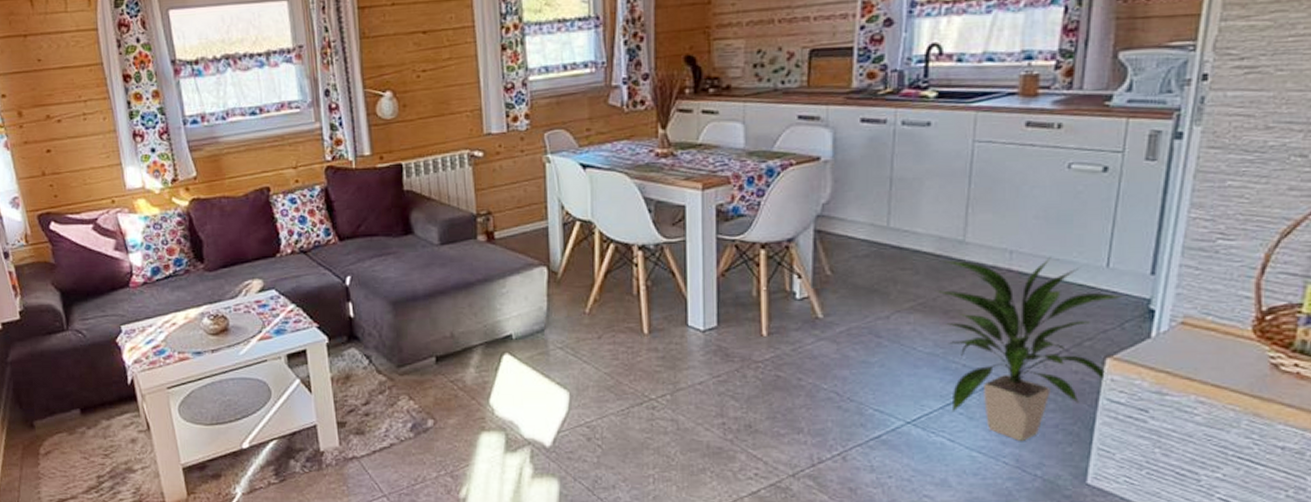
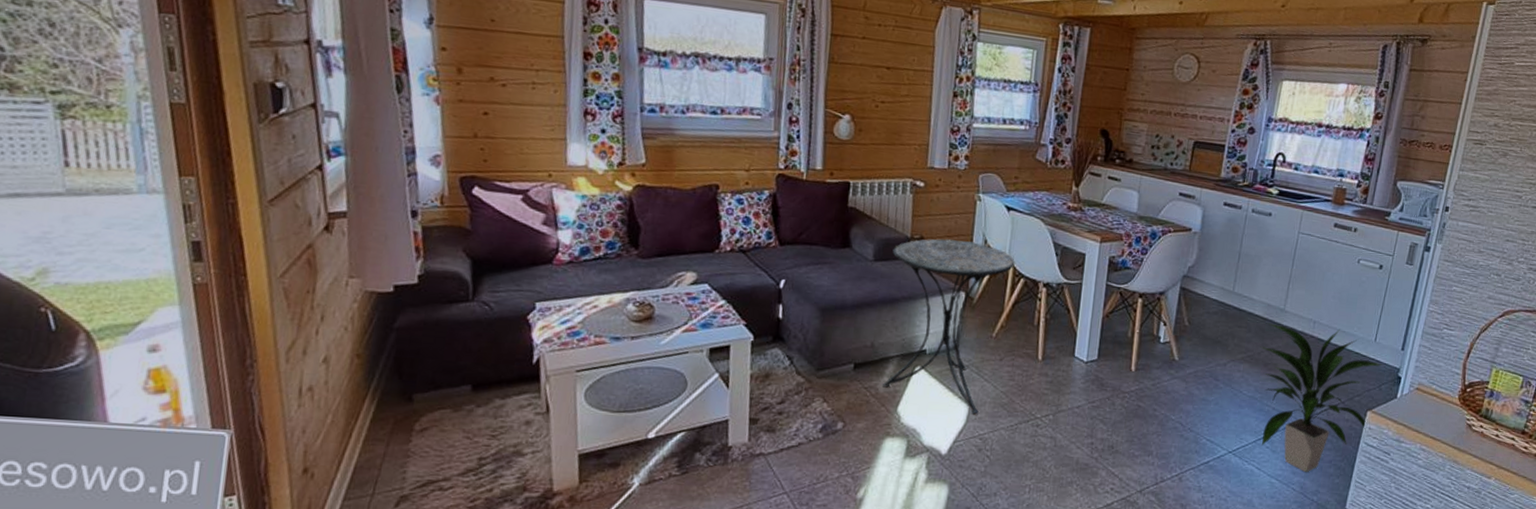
side table: none [459,210,600,400] -> present [881,238,1015,414]

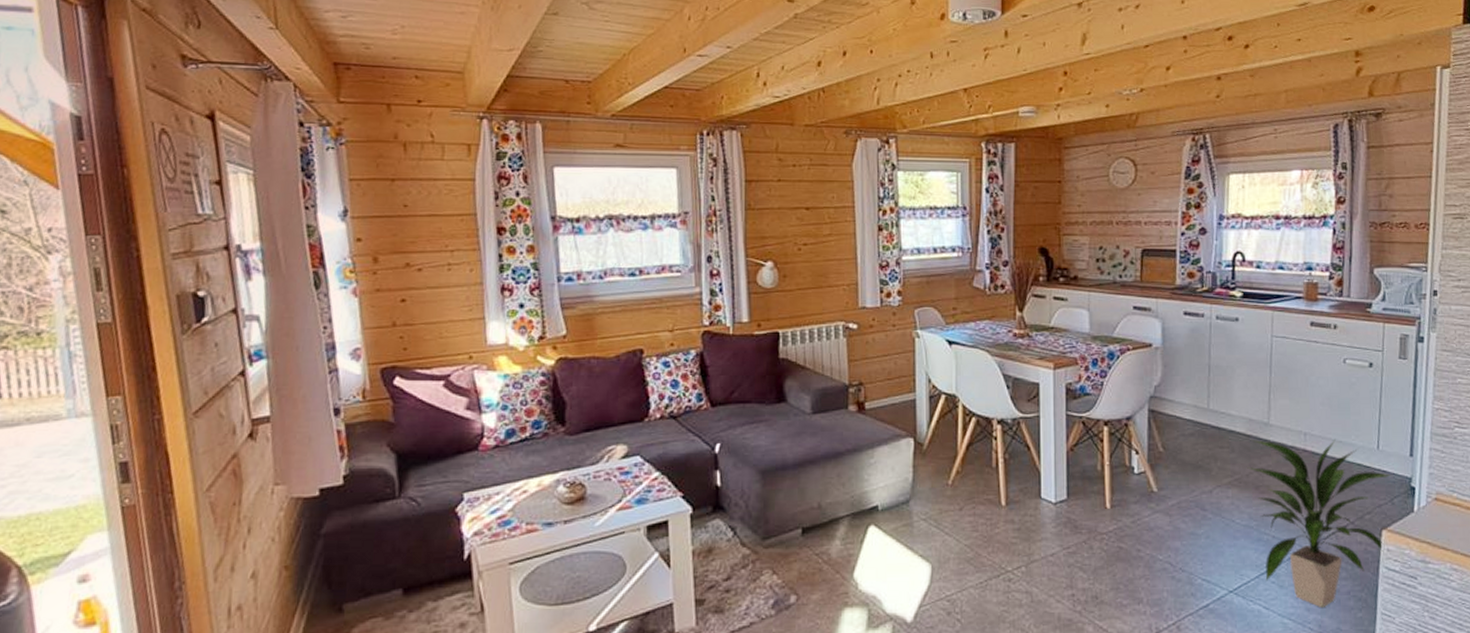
side table: present [881,238,1015,414] -> none [831,383,964,572]

